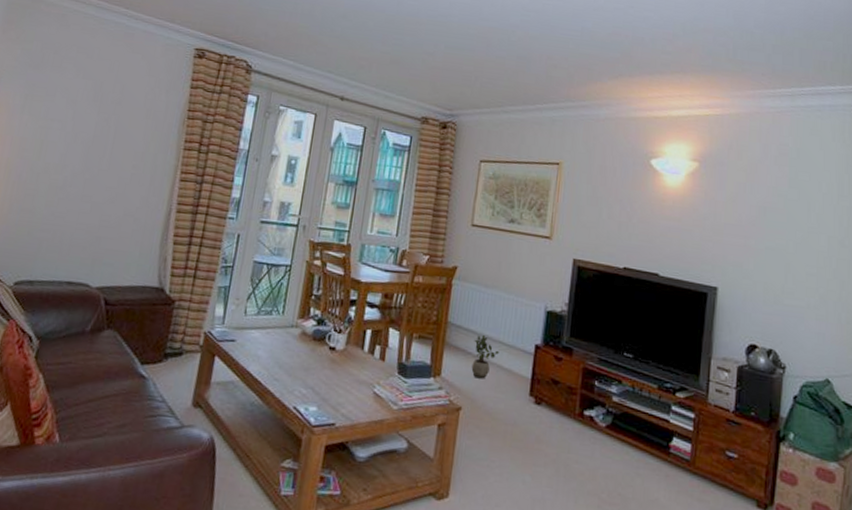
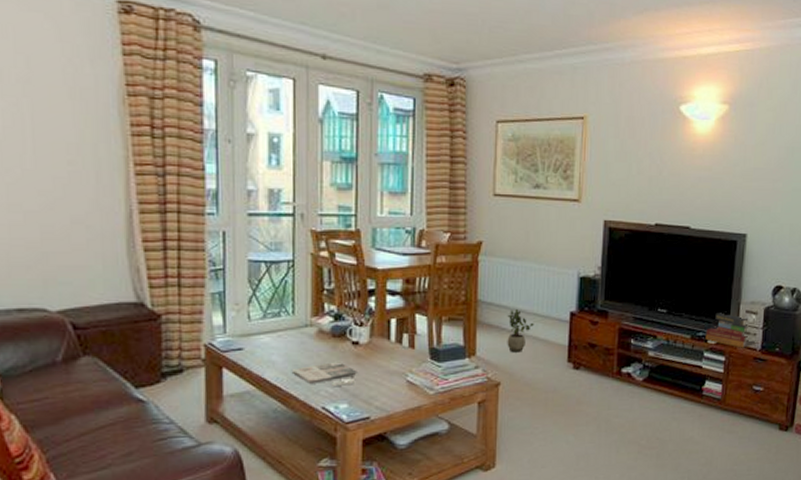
magazine: none [273,363,330,389] -> present [293,362,357,387]
books: none [673,365,732,407] -> present [705,313,759,348]

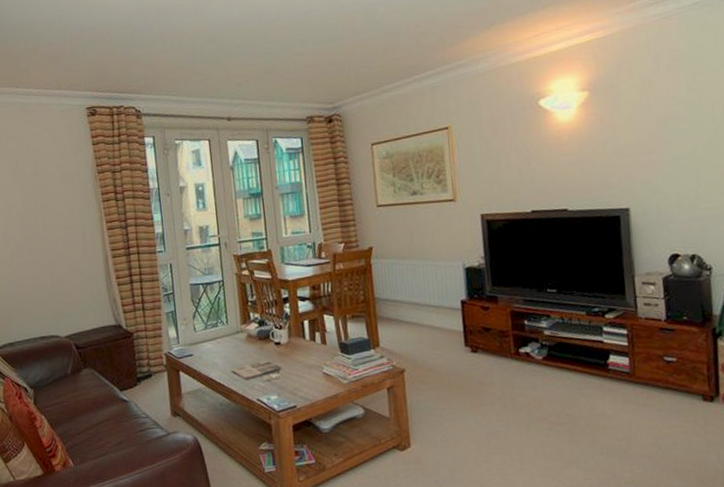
potted plant: present [507,308,534,353] -> none [403,302,429,342]
books: present [705,313,759,348] -> none [601,287,662,320]

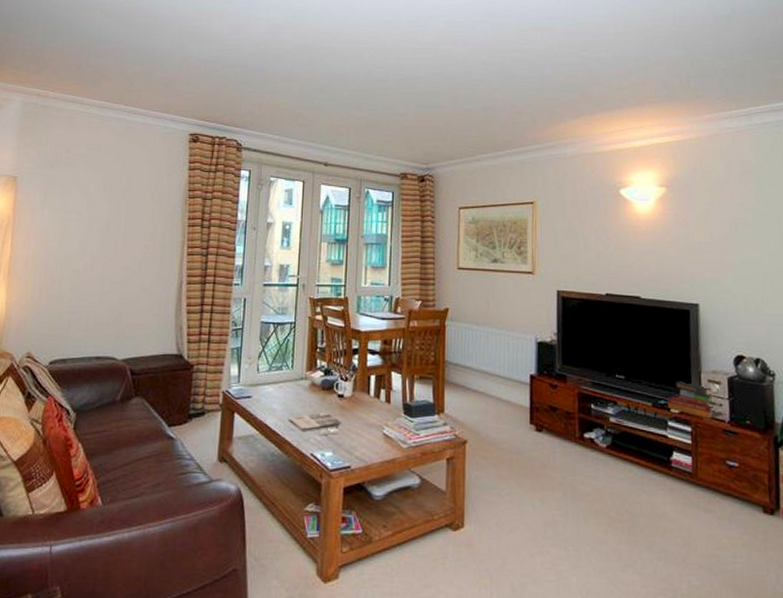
books: none [601,287,662,320] -> present [667,381,726,419]

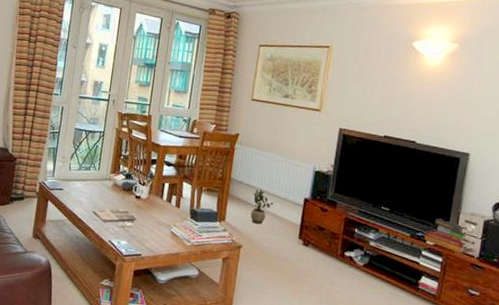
potted plant: none [472,370,497,412] -> present [250,189,274,225]

